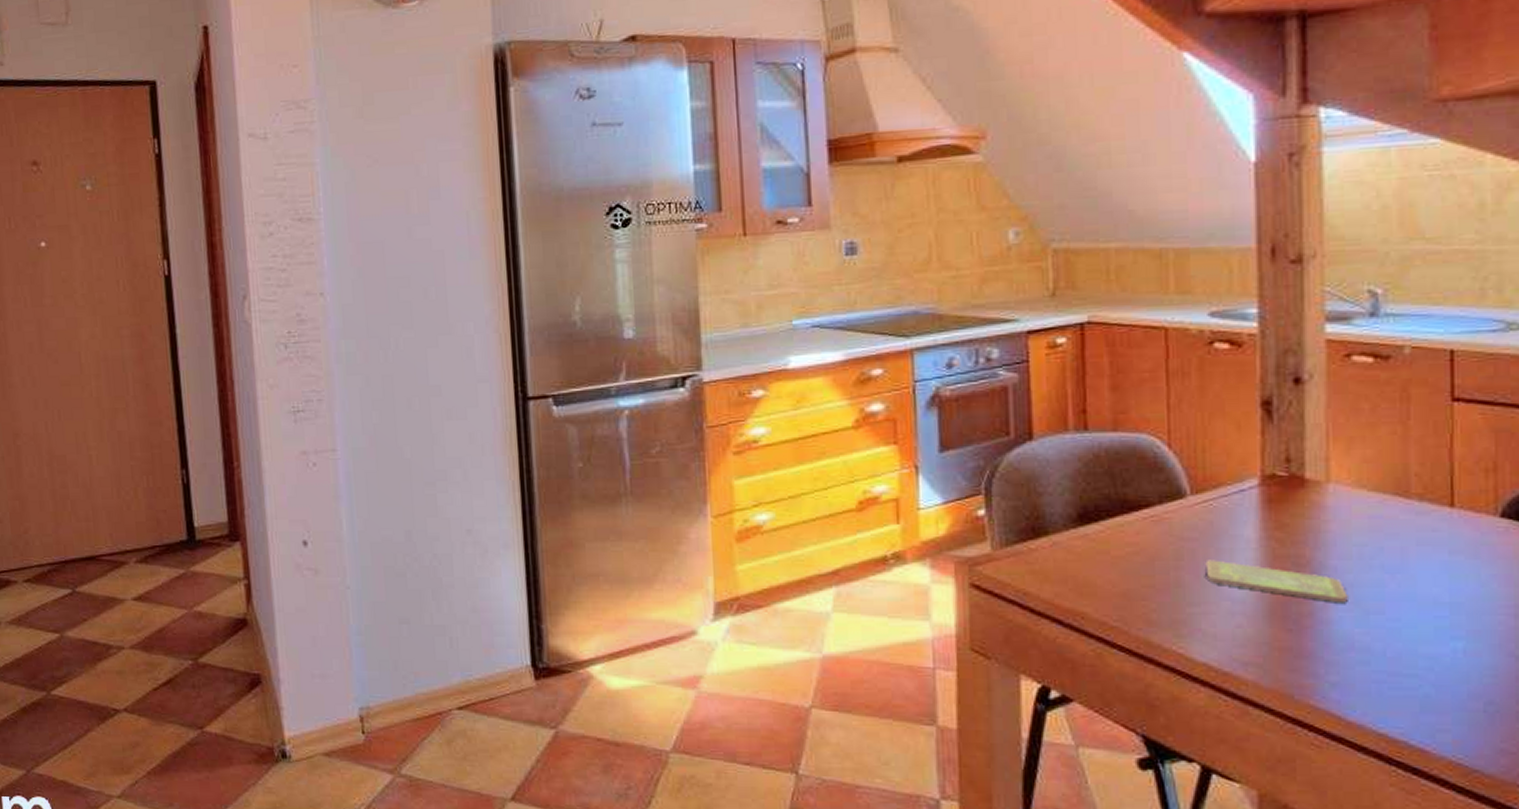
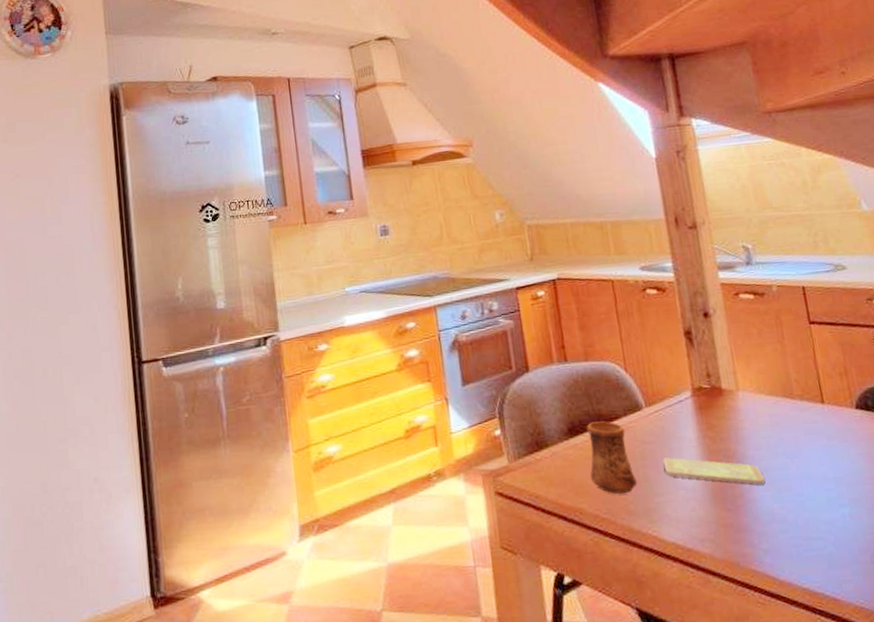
cup: none [1100,508,1165,598] -> present [586,421,637,494]

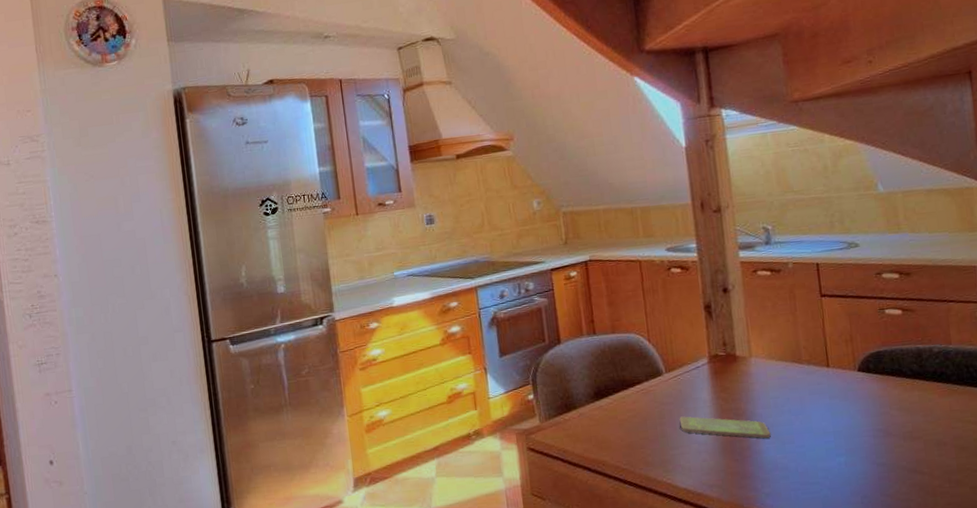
cup: present [586,421,637,494] -> none [611,385,655,448]

